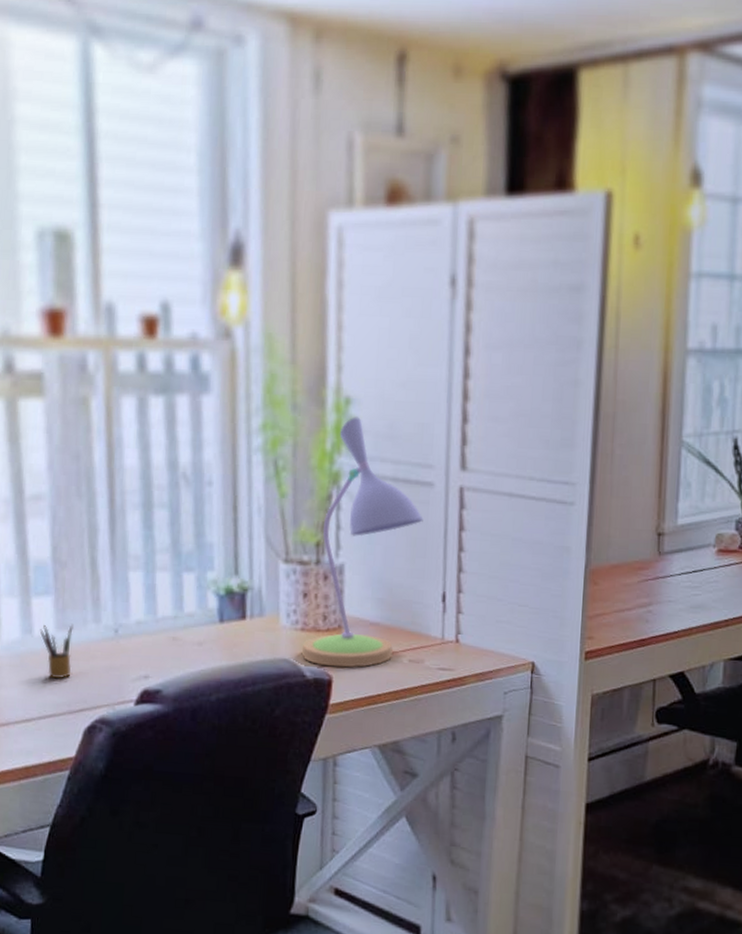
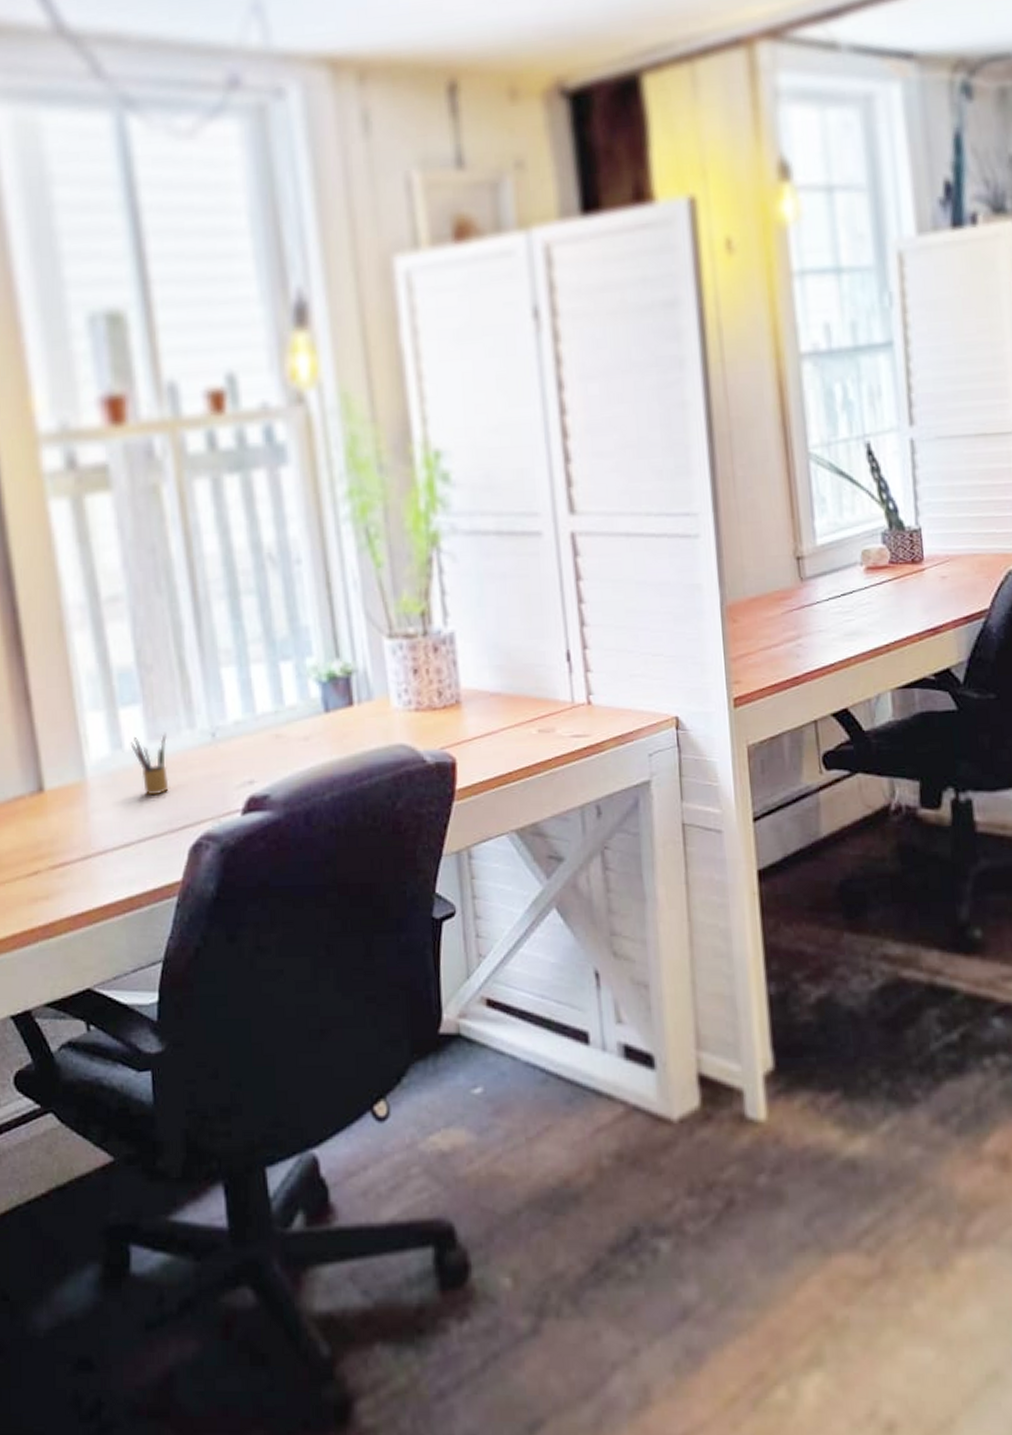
desk lamp: present [302,416,423,668] -> none [419,470,535,748]

